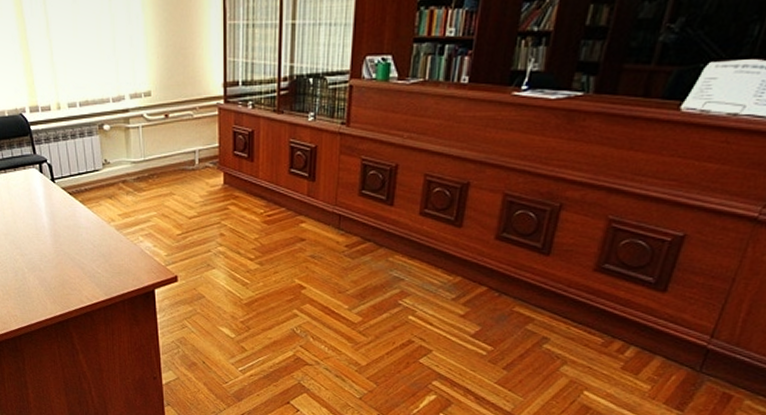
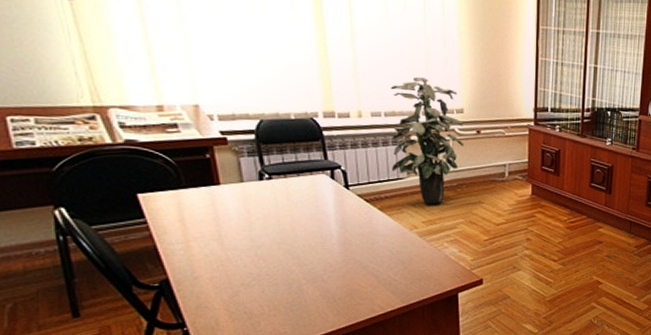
indoor plant: none [83,60,154,197] -> present [391,76,465,205]

